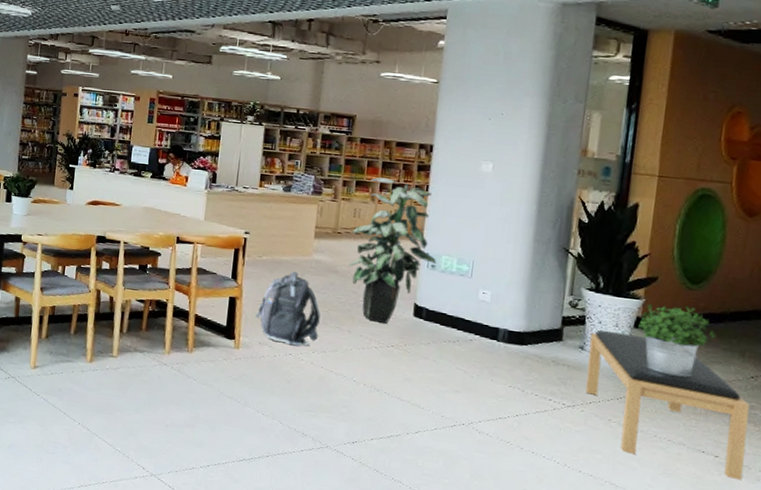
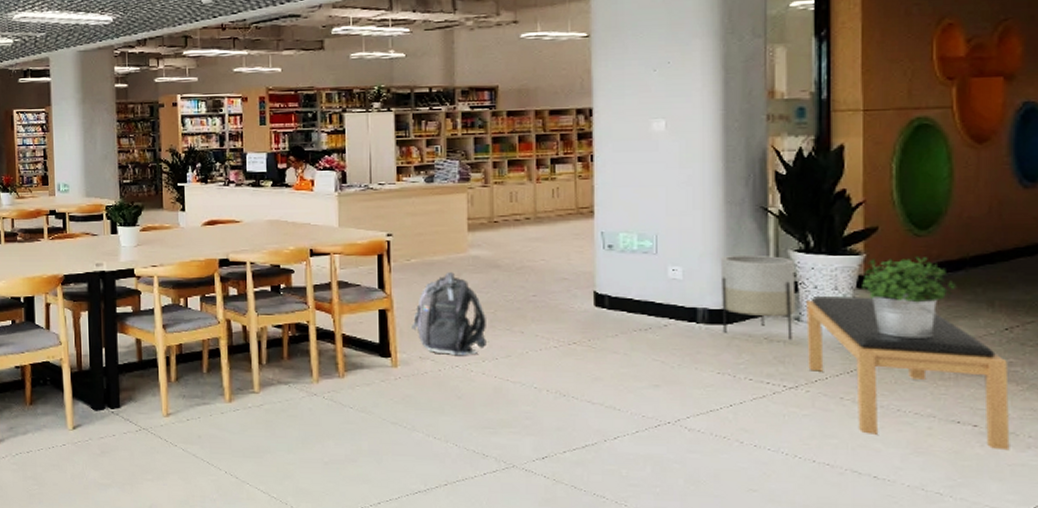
indoor plant: present [349,177,437,325] -> none [511,153,614,320]
planter: none [519,286,585,365] -> present [722,254,796,340]

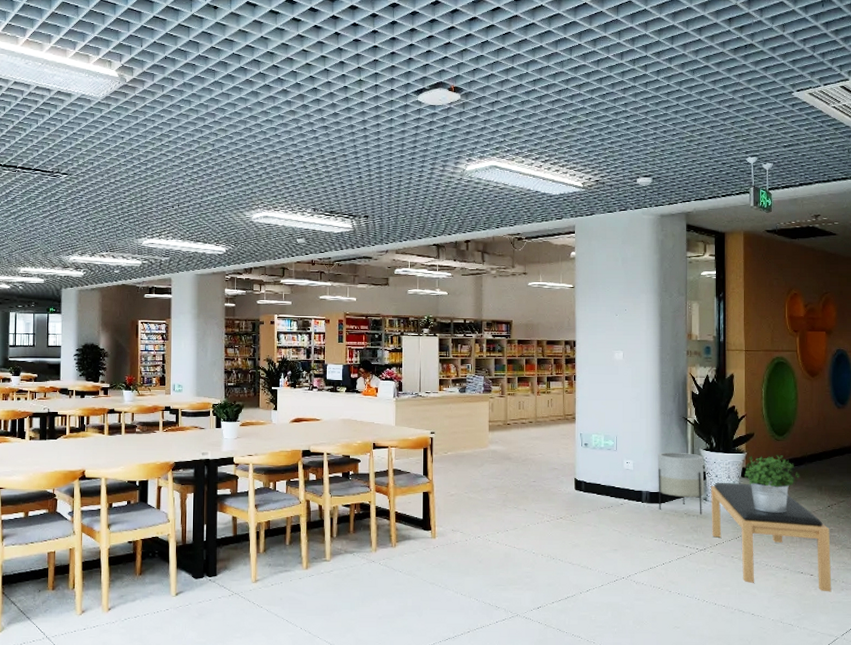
backpack: present [411,272,486,356] -> none [447,463,500,529]

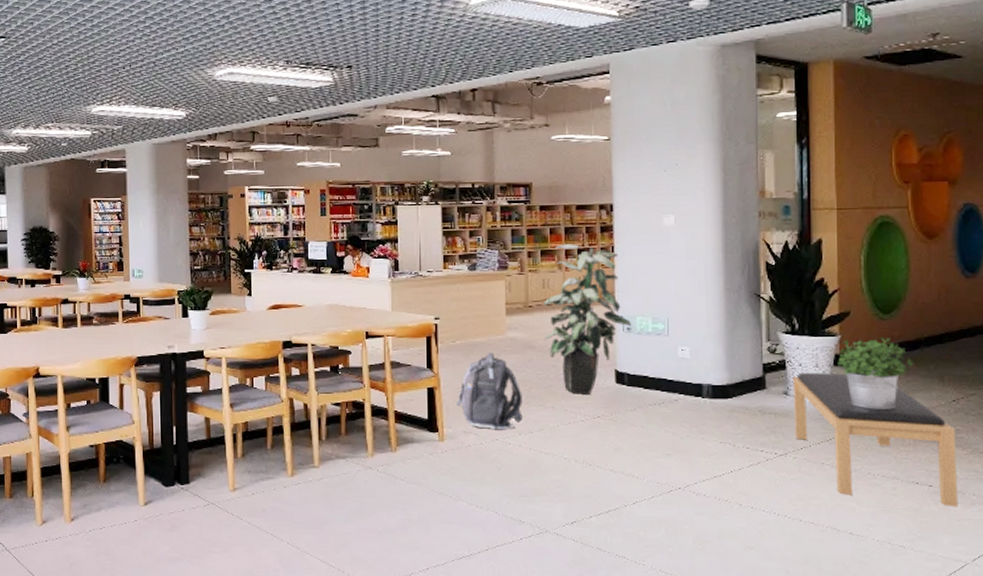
backpack: none [447,463,500,529] -> present [456,353,522,430]
indoor plant: none [519,373,589,500] -> present [544,244,632,396]
planter: present [658,452,705,514] -> none [722,336,784,412]

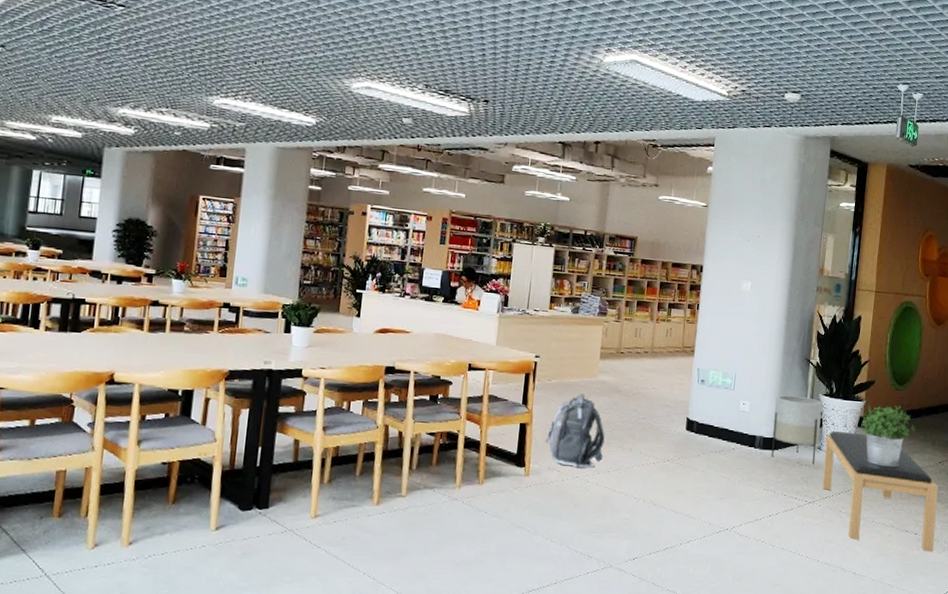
indoor plant: present [544,244,632,396] -> none [630,297,706,440]
planter: none [722,336,784,412] -> present [771,394,822,464]

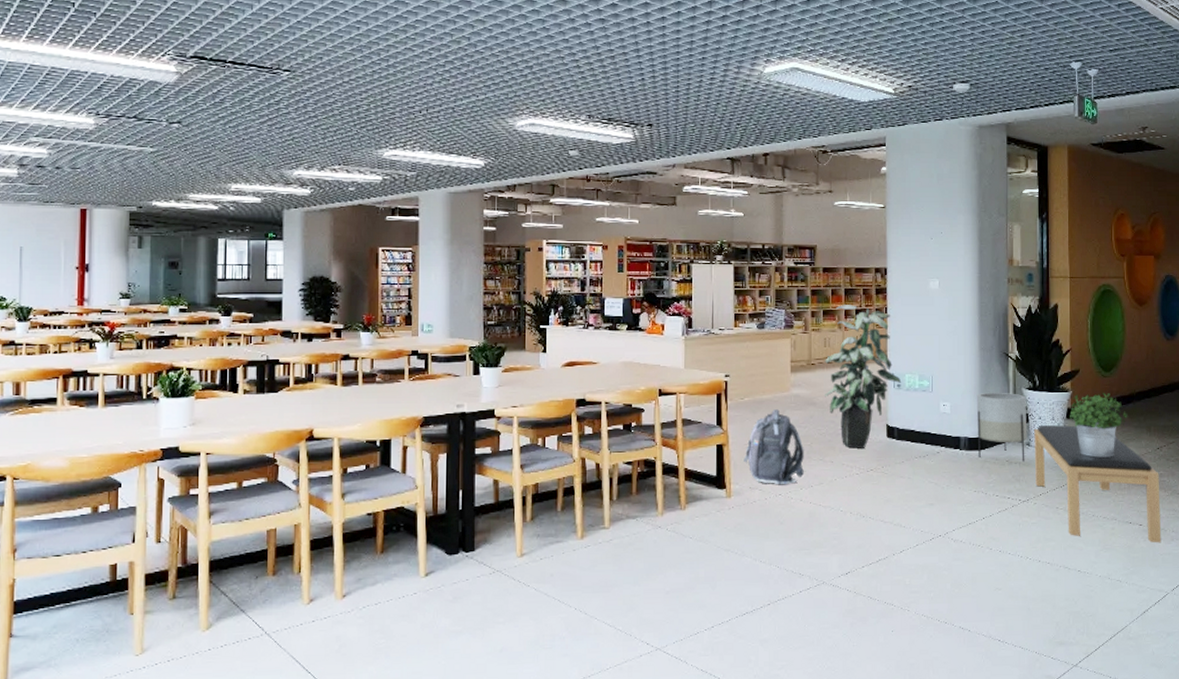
indoor plant: none [630,297,706,440] -> present [825,305,902,450]

